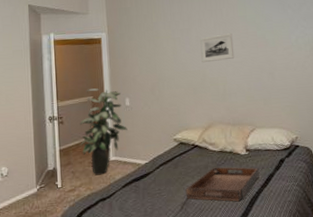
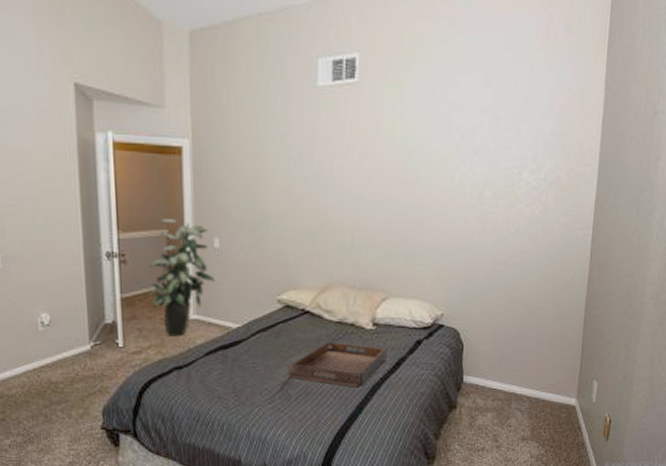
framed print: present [200,33,235,63] -> none [324,160,372,199]

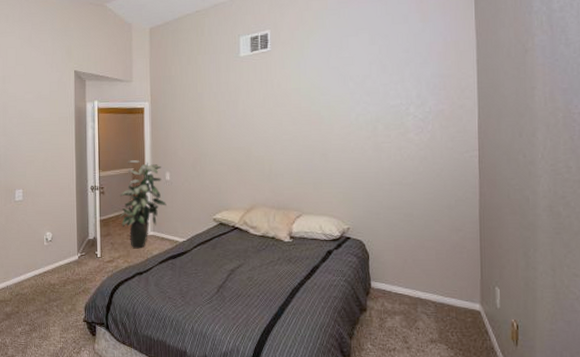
serving tray: present [288,341,387,388] -> none [223,252,303,291]

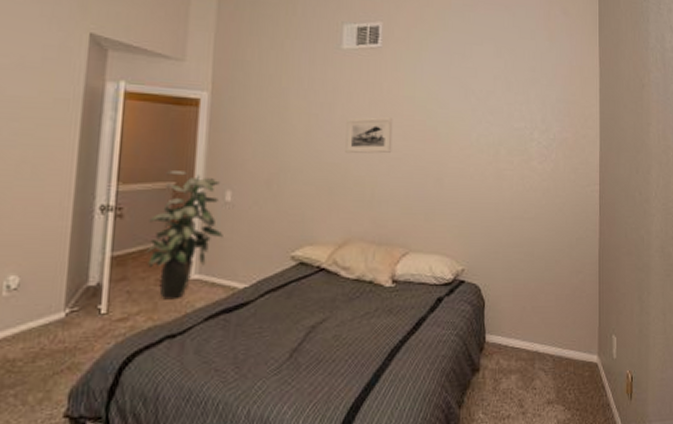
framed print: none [247,107,284,139] -> present [345,117,393,154]

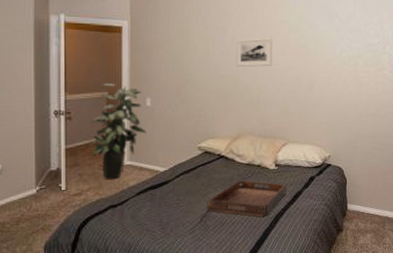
serving tray: none [299,301,407,352] -> present [207,180,287,218]

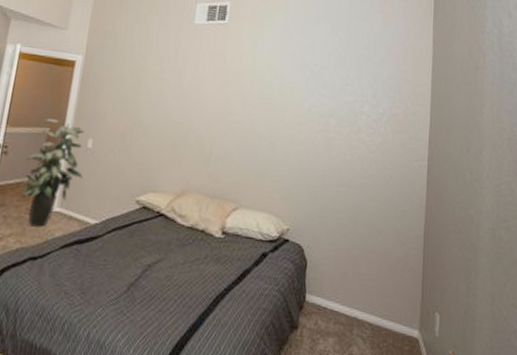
serving tray: present [207,180,287,218] -> none [136,246,233,296]
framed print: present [236,38,273,68] -> none [190,84,234,117]

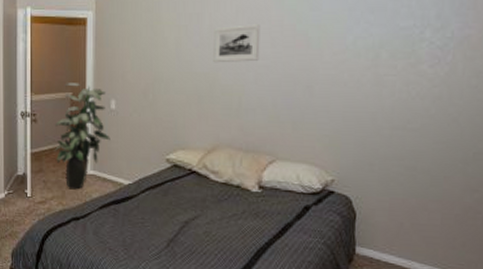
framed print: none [190,84,234,117] -> present [213,24,261,63]

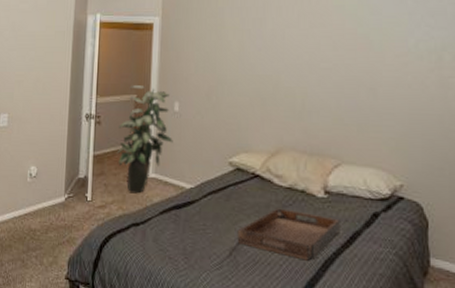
serving tray: none [174,202,273,250] -> present [237,208,340,261]
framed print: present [213,24,261,63] -> none [276,28,322,66]

